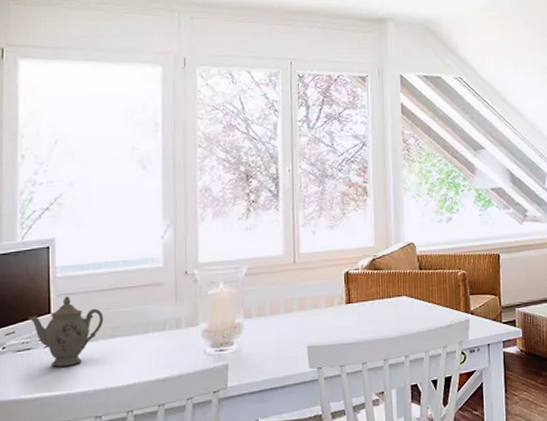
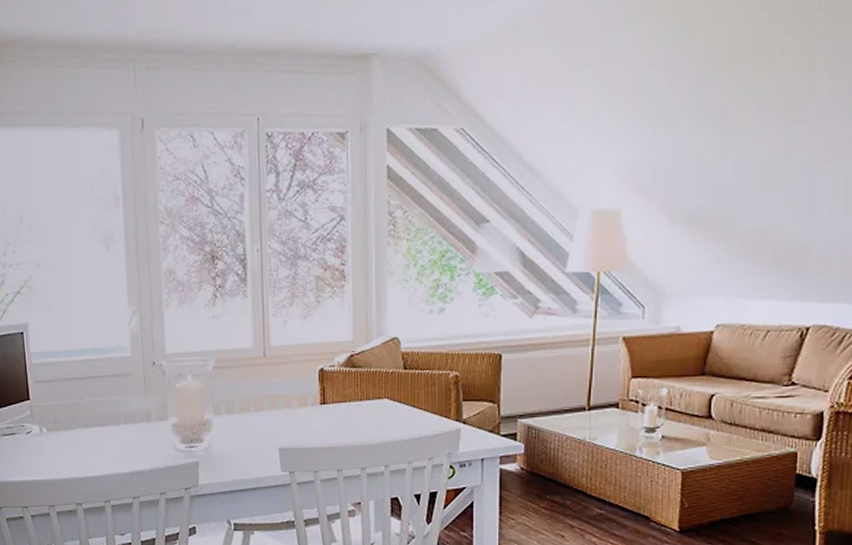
teapot: present [28,296,104,367] -> none [10,383,78,453]

